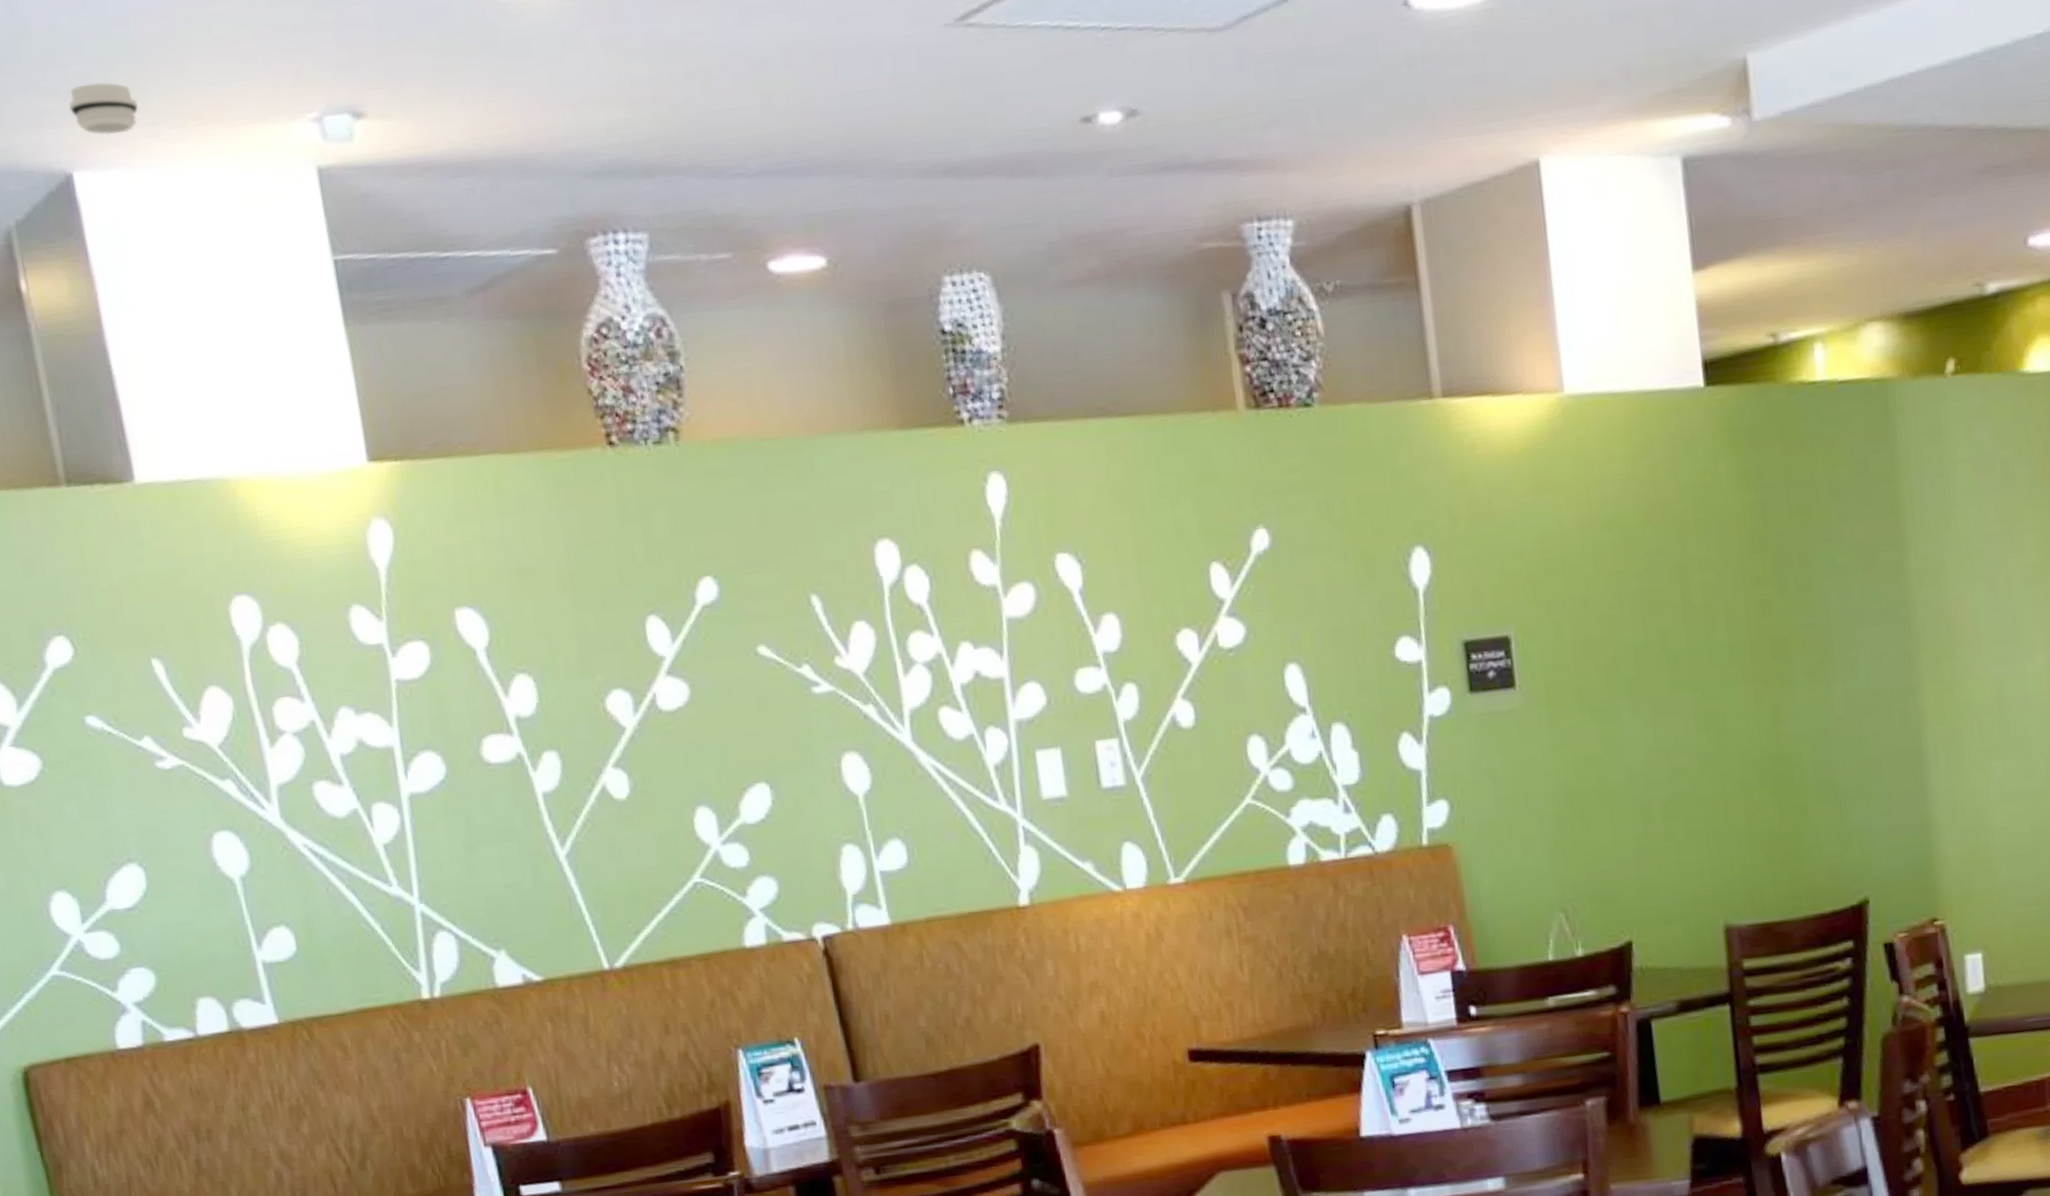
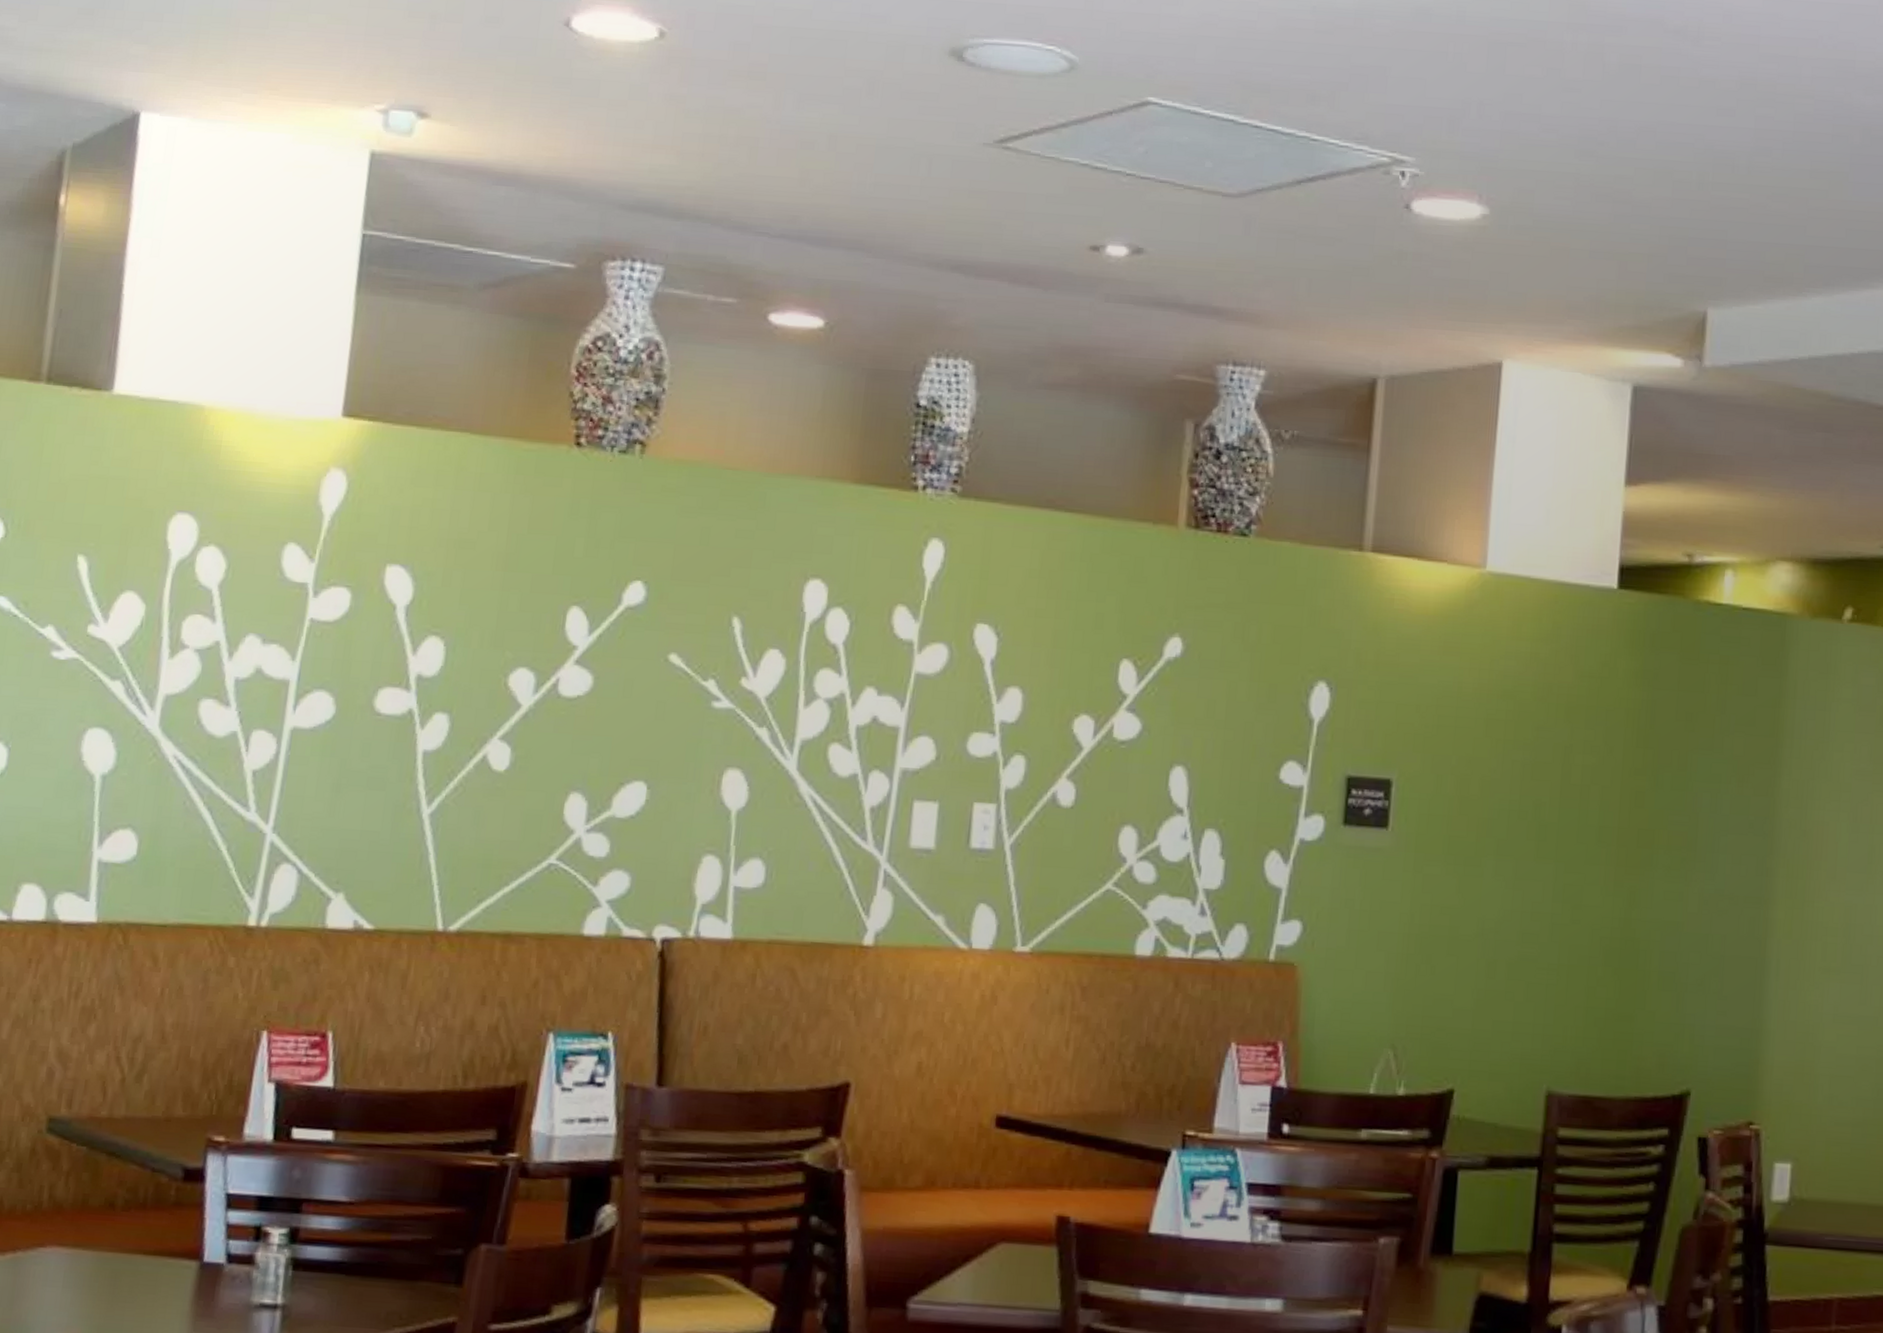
smoke detector: present [69,82,138,135] -> none [154,40,220,87]

